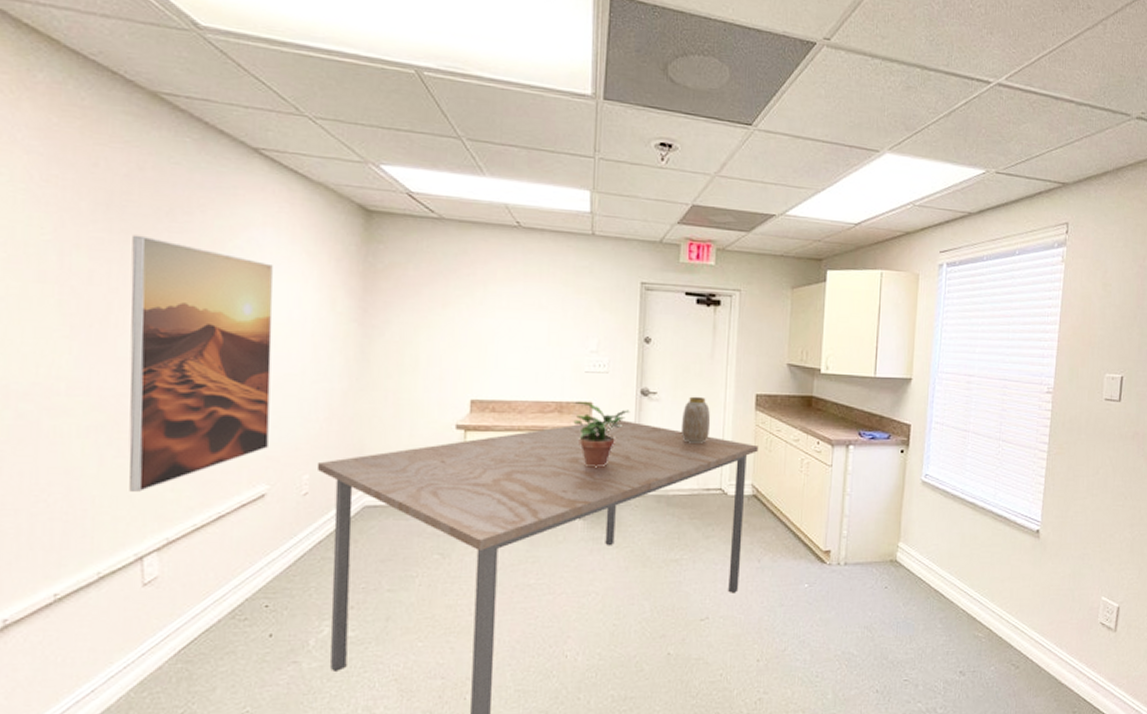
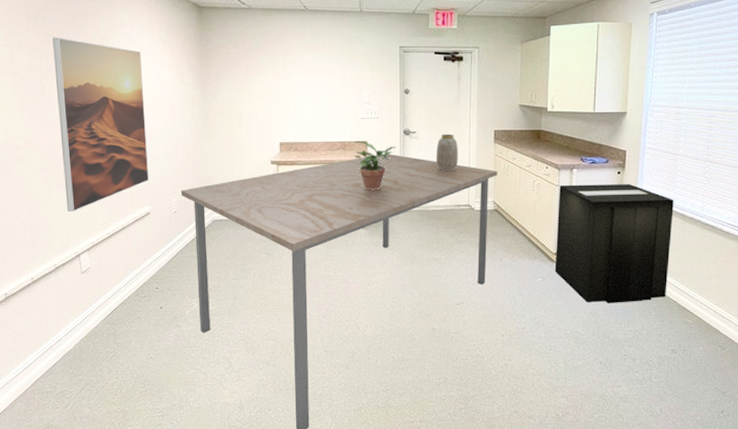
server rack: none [824,465,963,614] -> present [554,184,674,303]

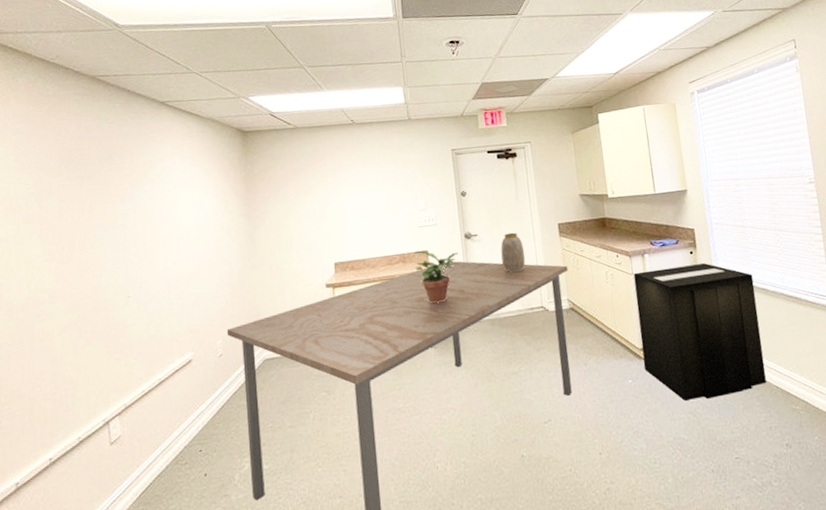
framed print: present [52,37,149,211] -> none [86,178,190,371]

